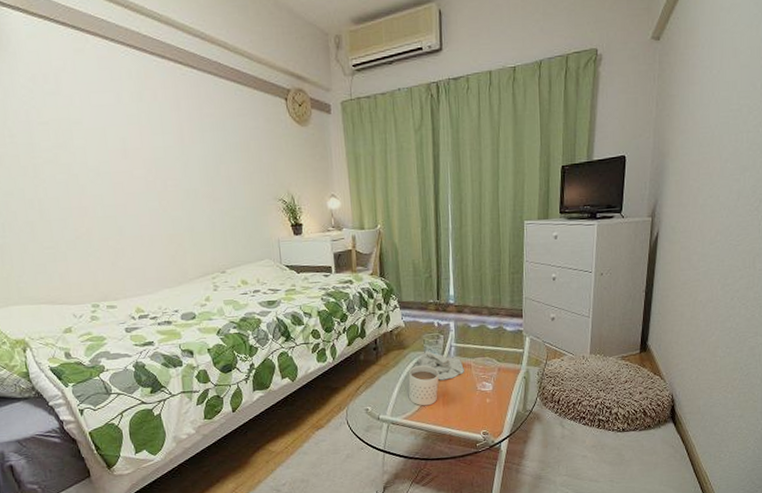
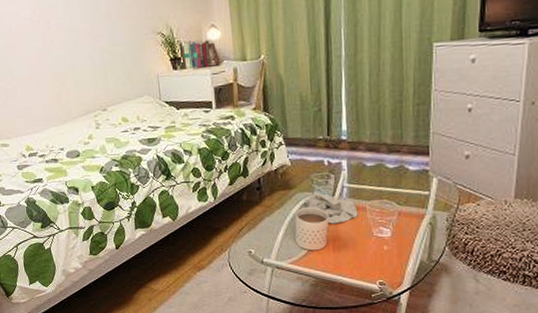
books: none [297,208,341,236] -> present [176,39,221,70]

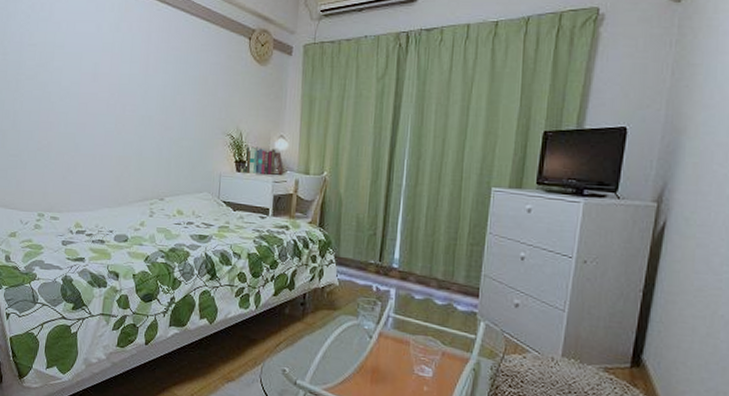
mug: present [294,206,330,251] -> none [332,331,371,381]
tissue: present [304,192,358,224] -> none [347,317,401,354]

